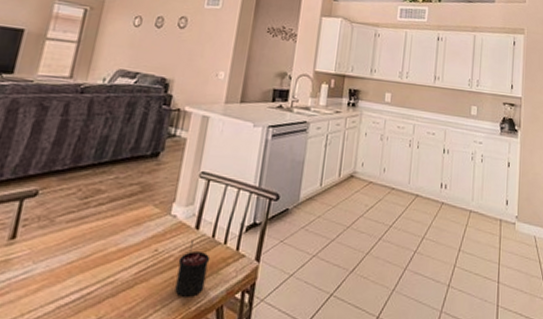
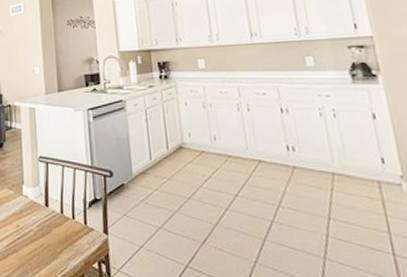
candle: present [175,241,211,297] -> none [37,217,64,266]

